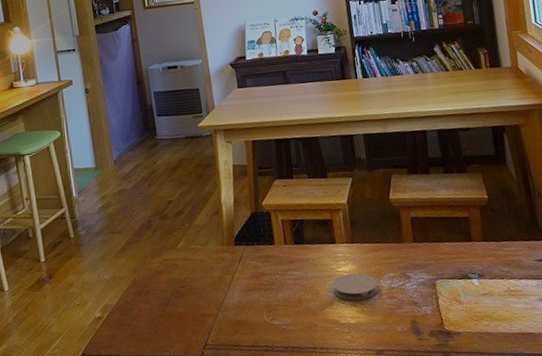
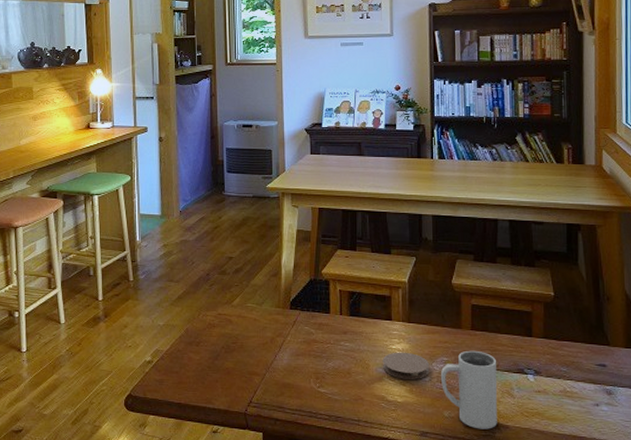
mug: none [388,262,449,340] -> present [440,350,497,430]

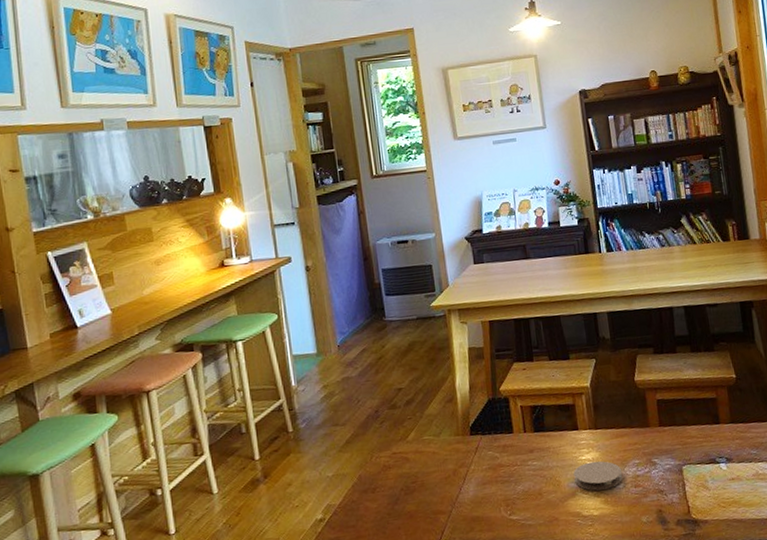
mug: present [440,350,497,430] -> none [633,447,696,530]

